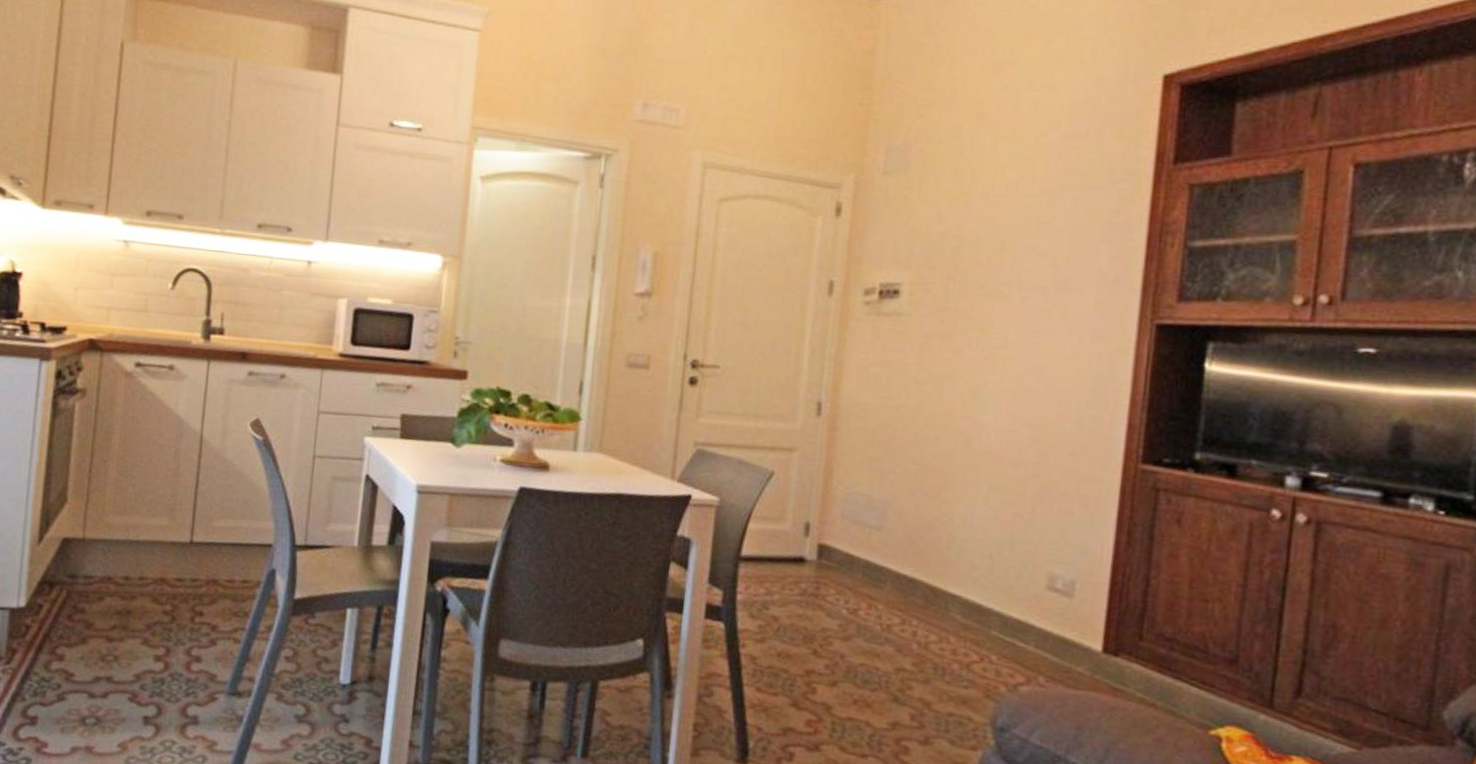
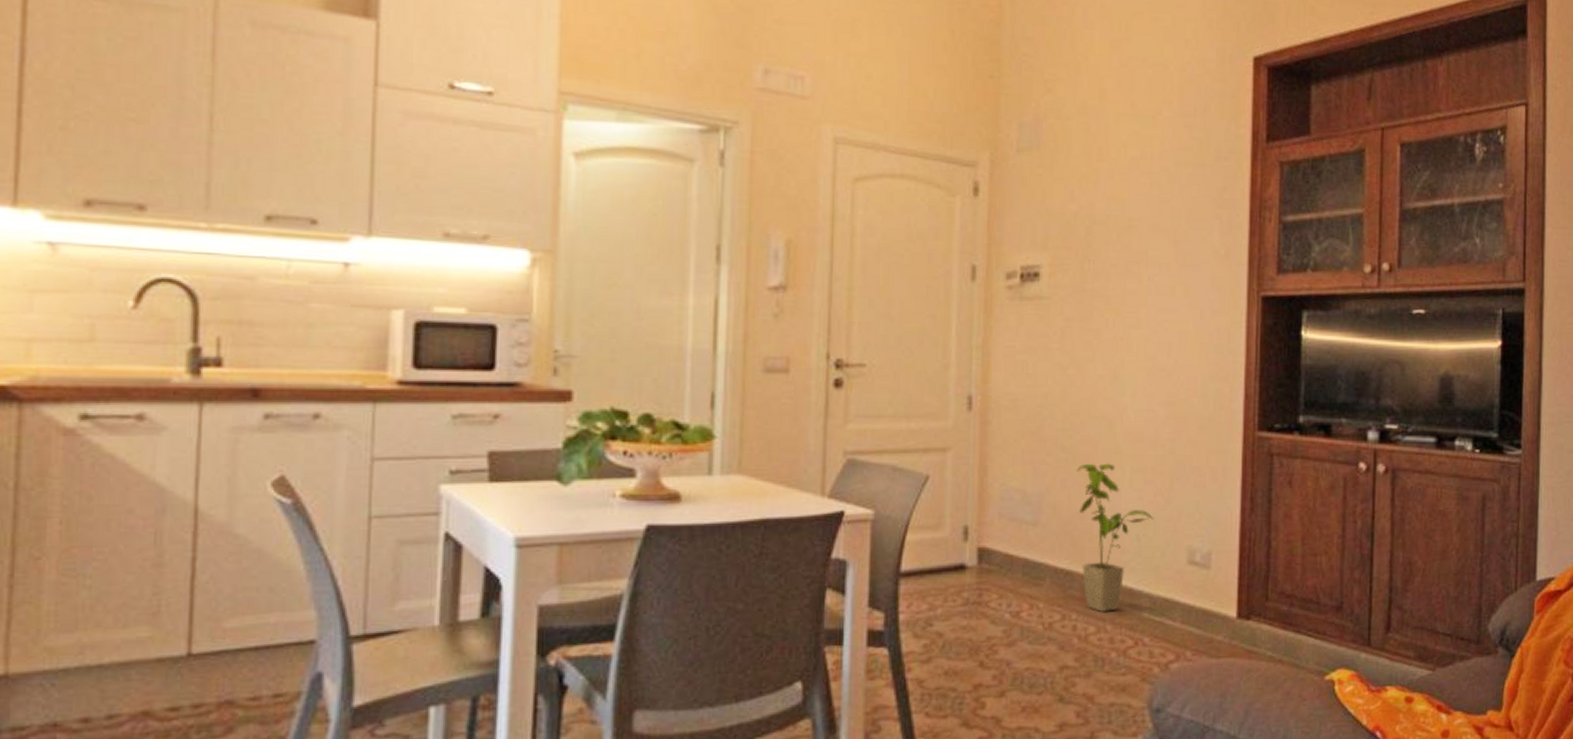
house plant: none [926,477,1011,624] -> present [1076,463,1154,612]

